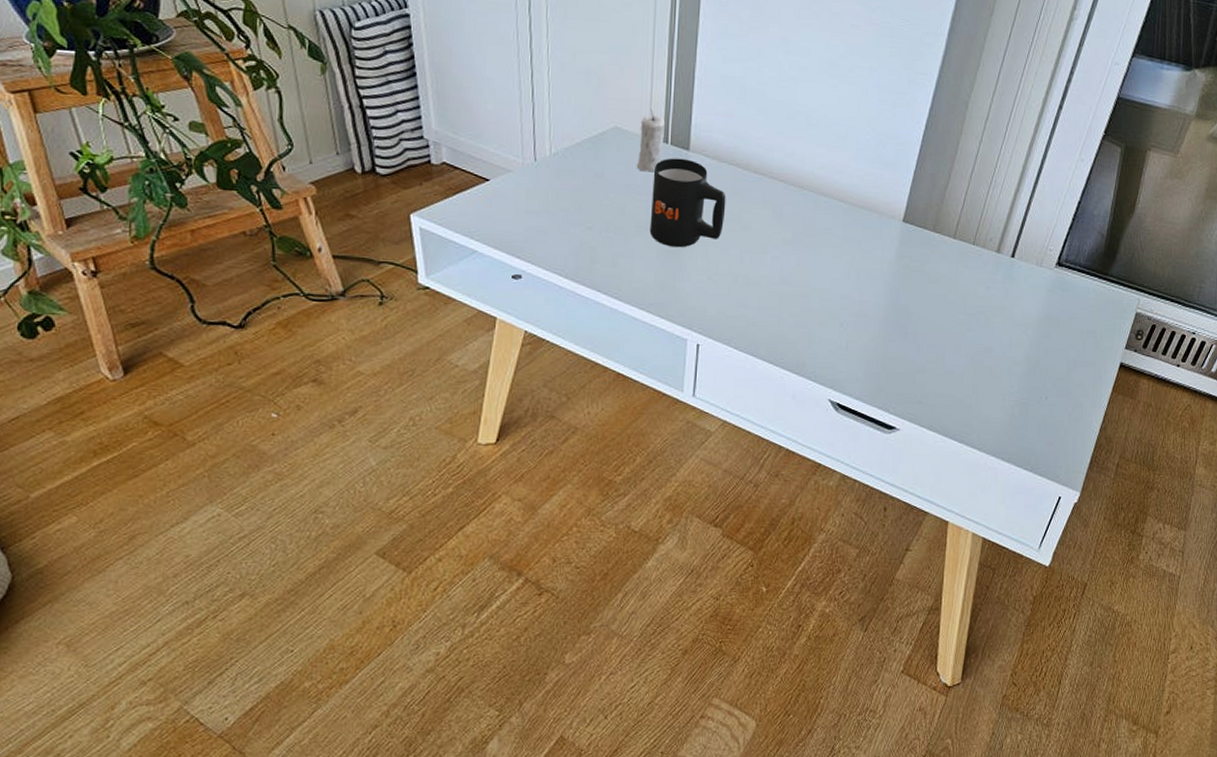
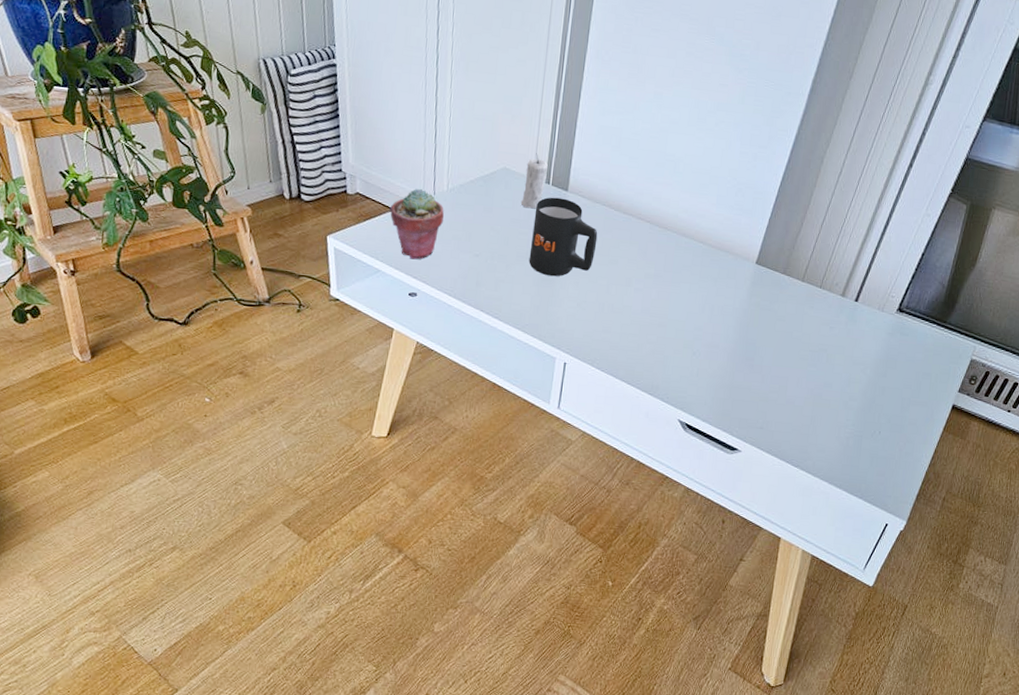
potted succulent: none [483,154,548,237] -> present [389,188,444,260]

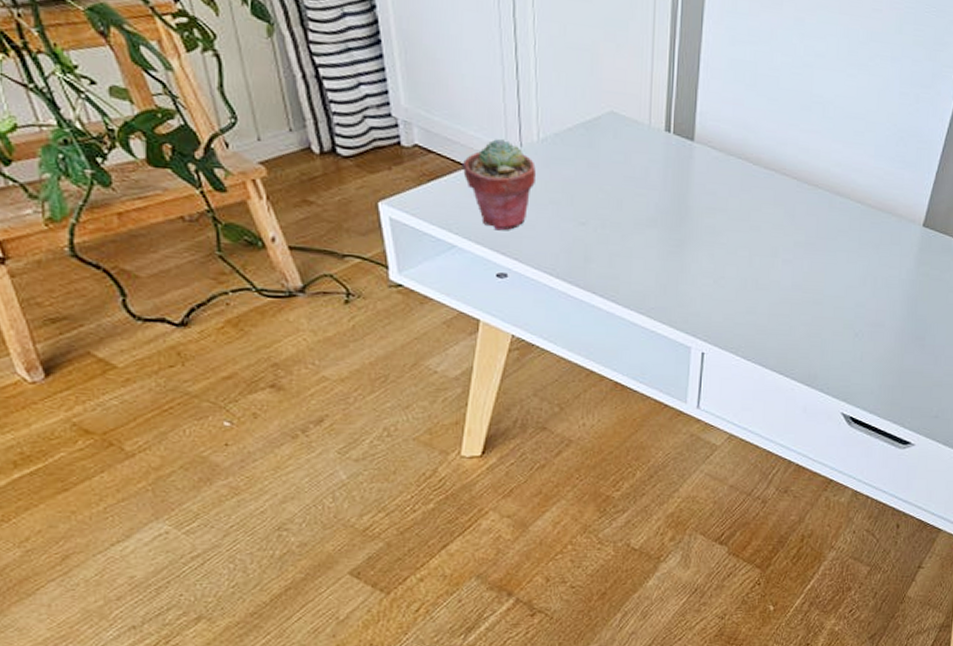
candle: present [520,153,548,209] -> none [635,93,667,164]
mug: present [529,197,598,277] -> none [650,148,734,248]

